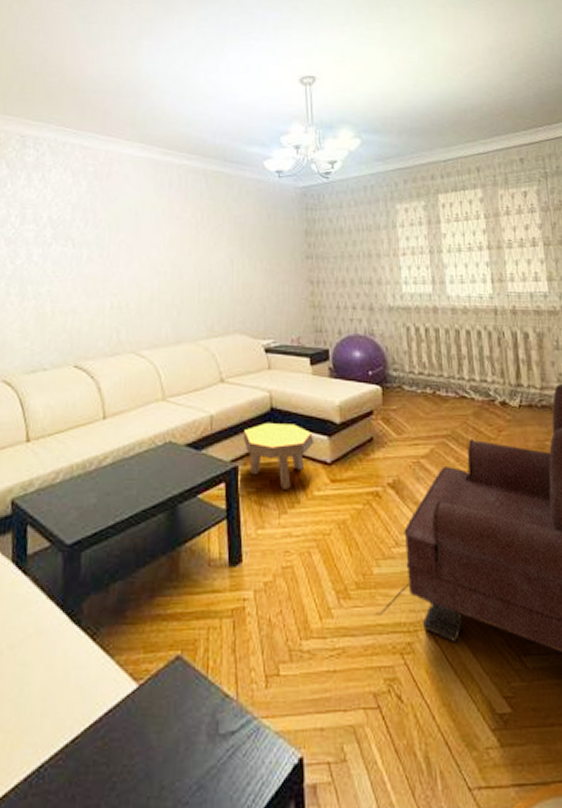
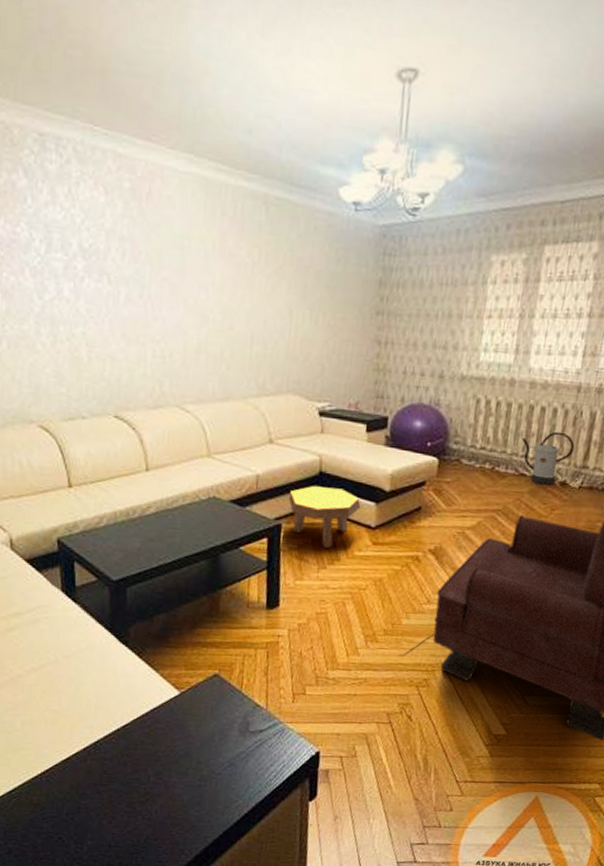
watering can: none [455,352,505,406] -> present [522,431,575,485]

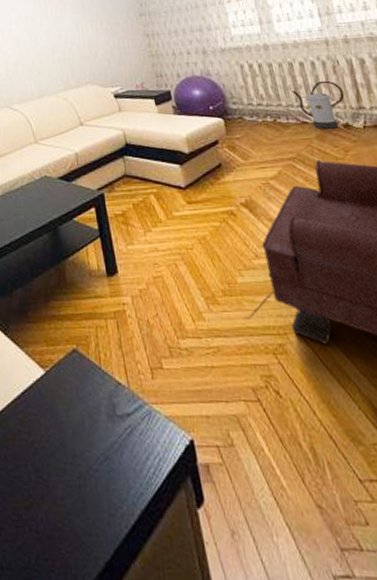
footstool: present [288,486,361,548] -> none [105,156,168,211]

